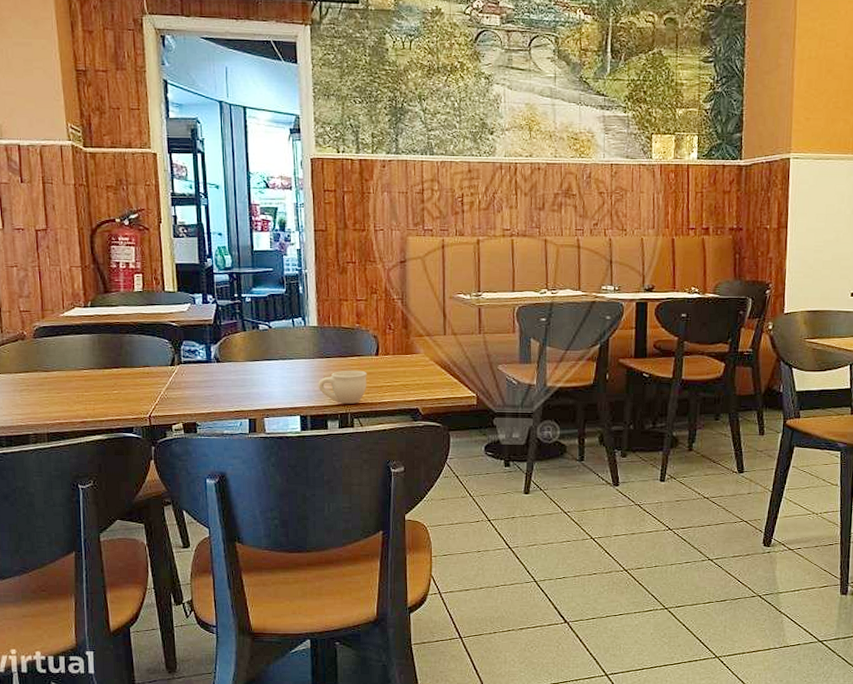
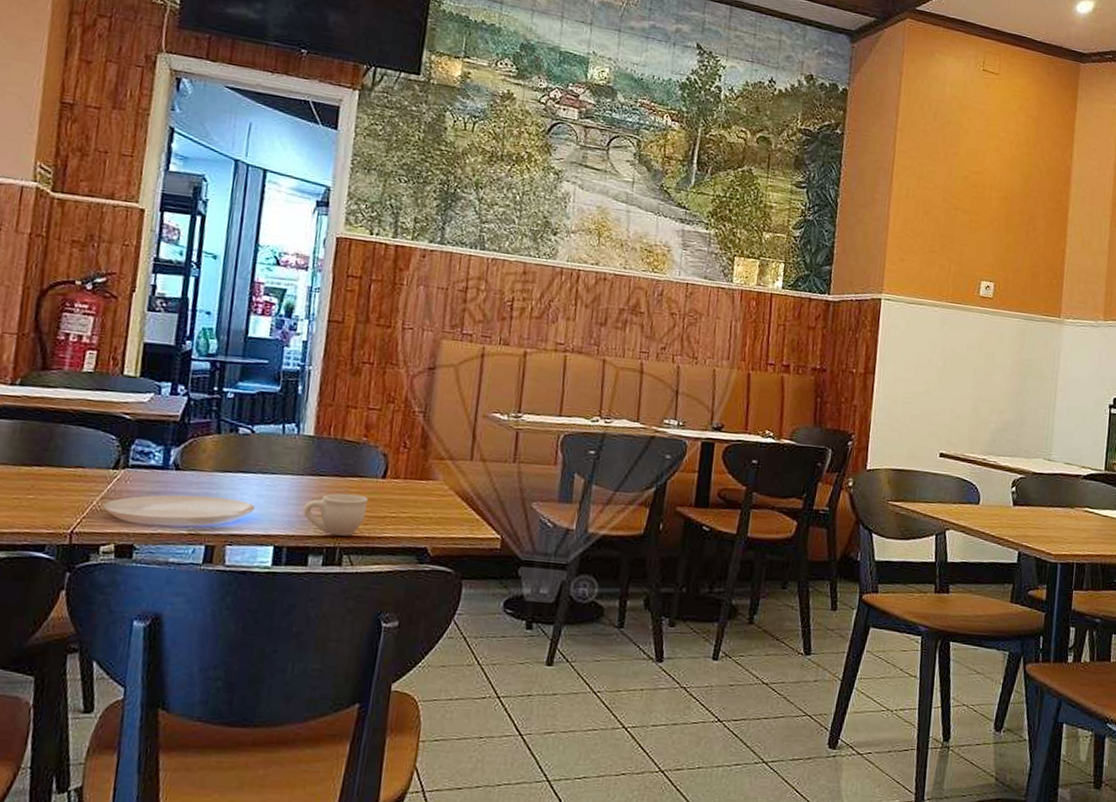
plate: none [169,381,281,407] -> present [103,494,255,527]

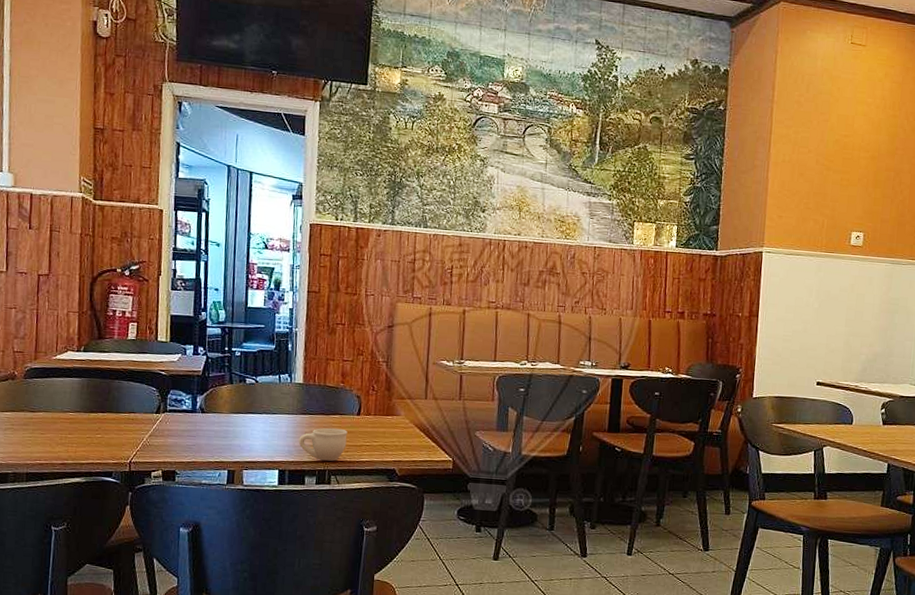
plate: present [103,494,255,527] -> none [151,432,263,457]

